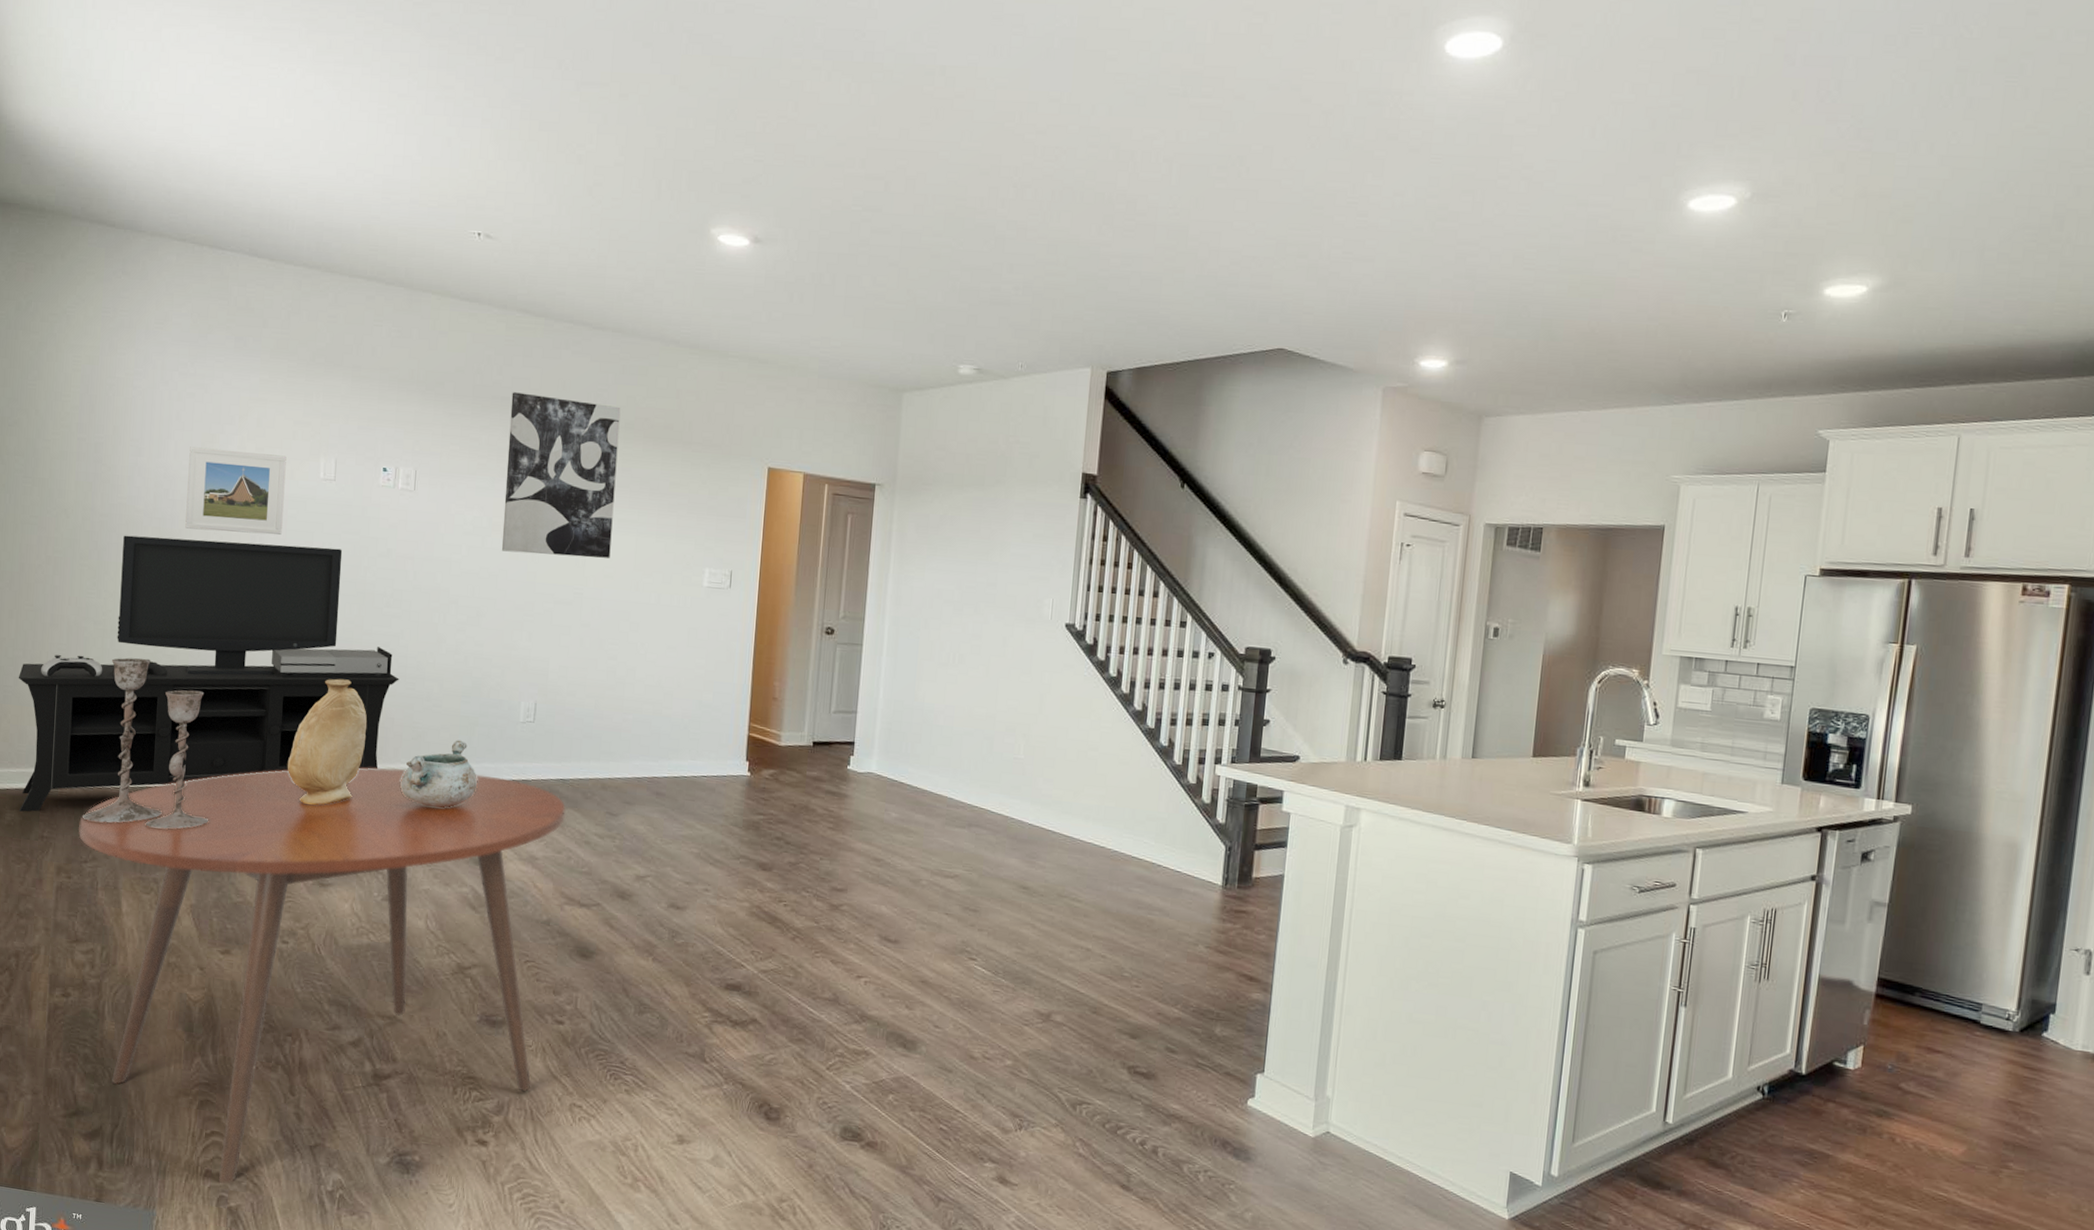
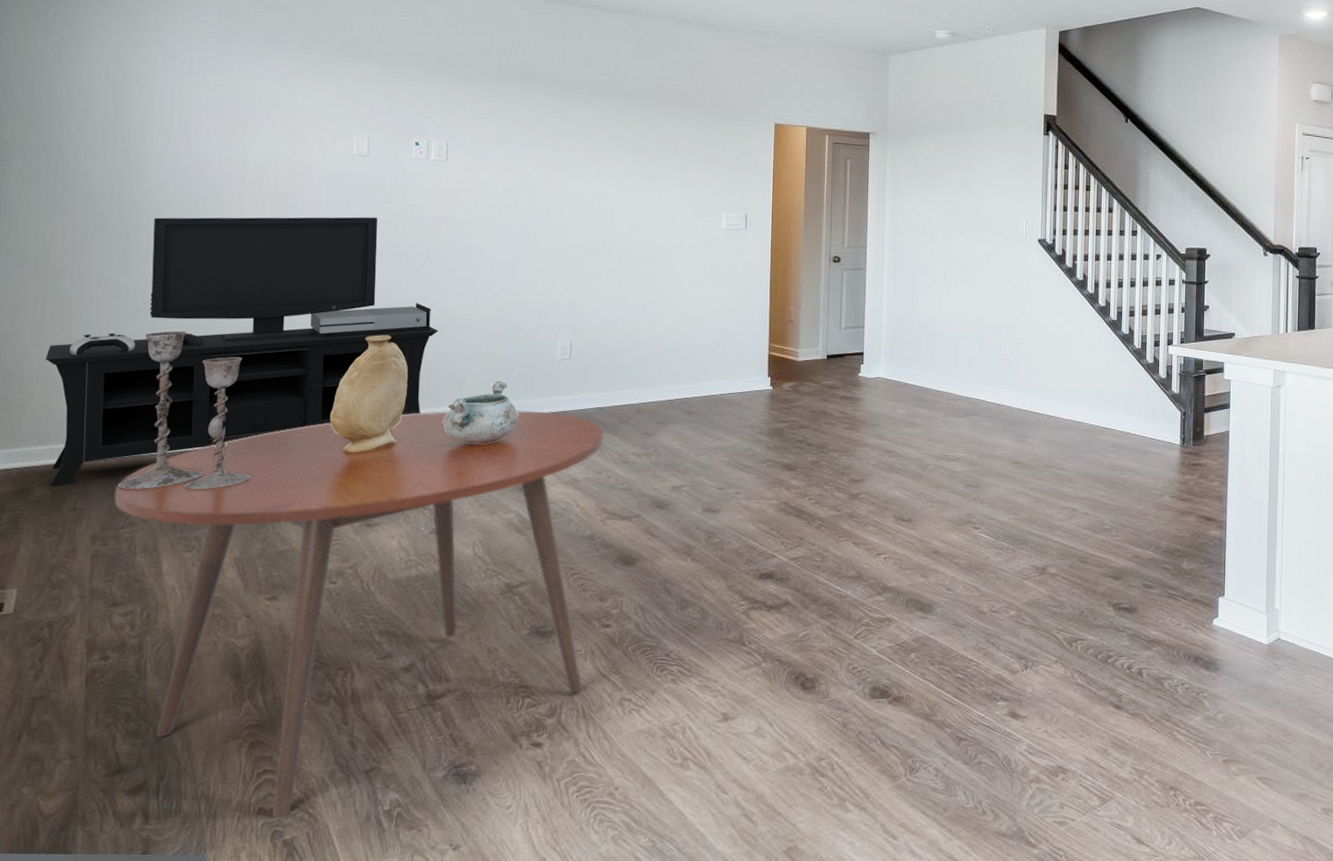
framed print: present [185,446,287,535] -> none [218,132,319,209]
wall art: present [501,392,621,558] -> none [532,70,639,211]

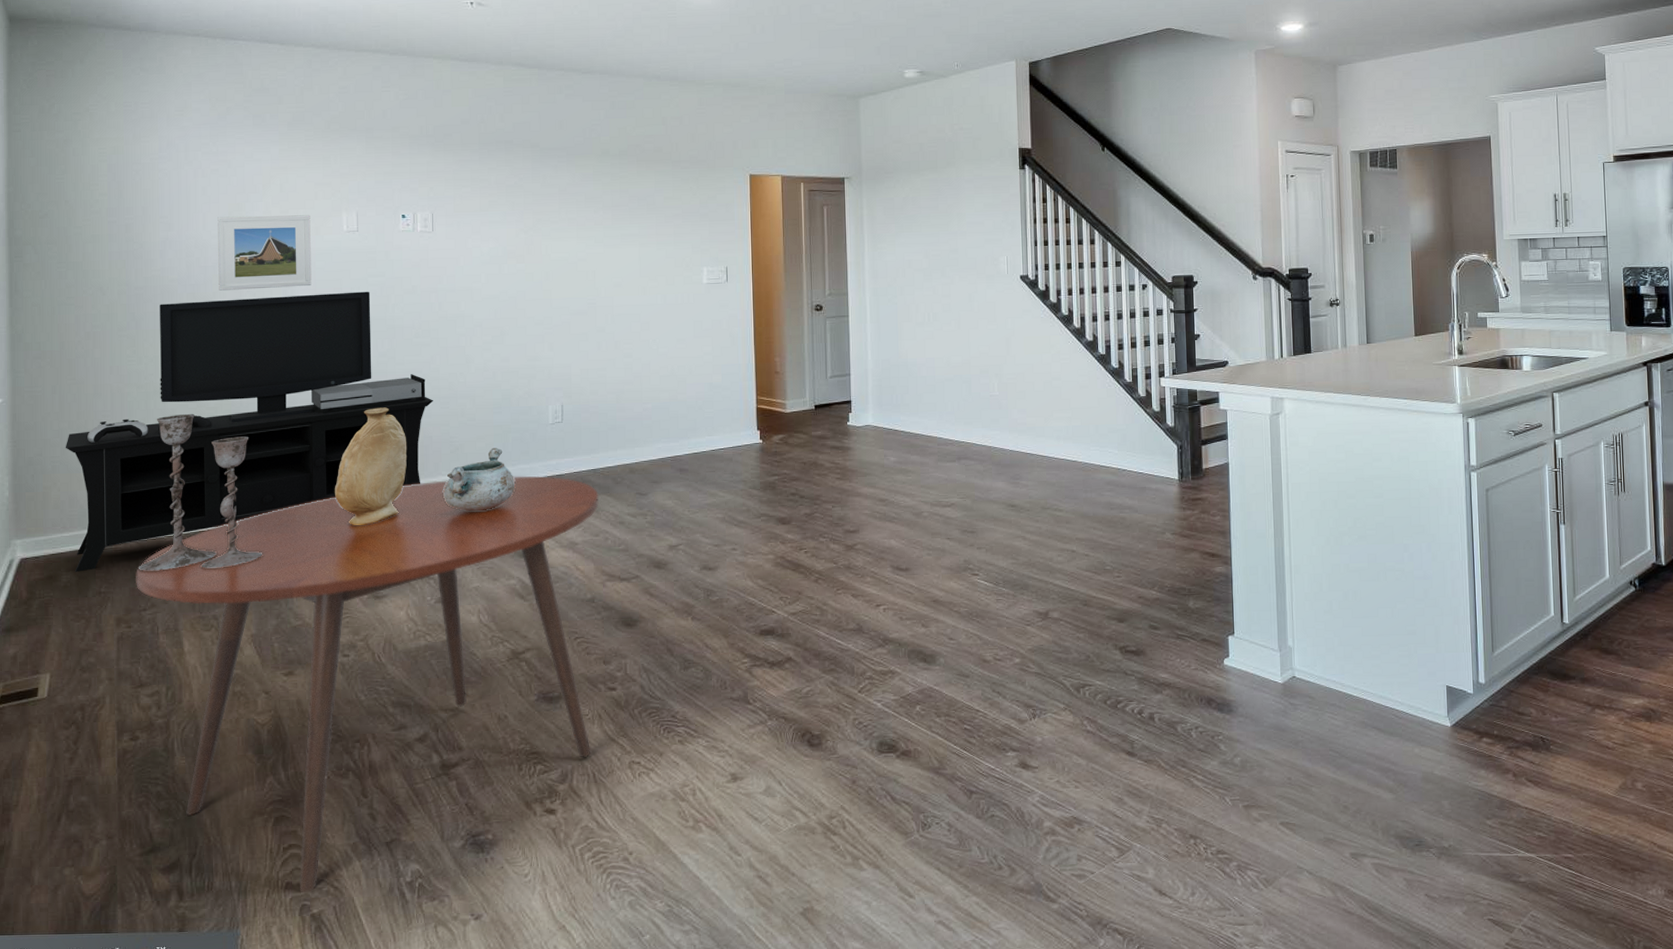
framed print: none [218,132,319,209] -> present [217,215,312,291]

